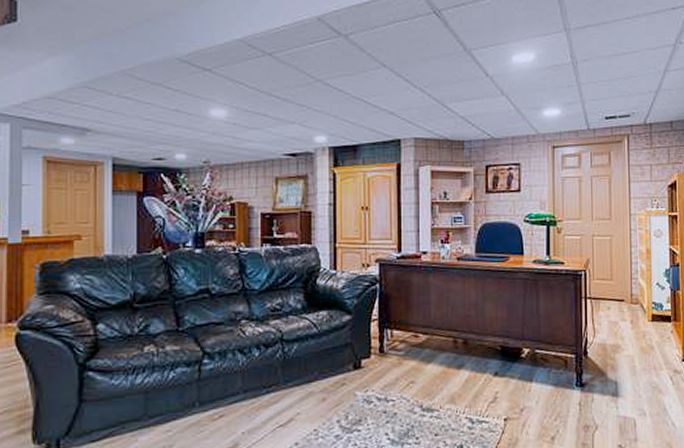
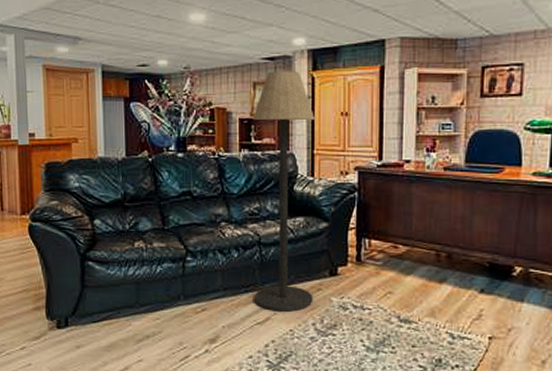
floor lamp: none [275,166,338,411] -> present [253,70,315,312]

